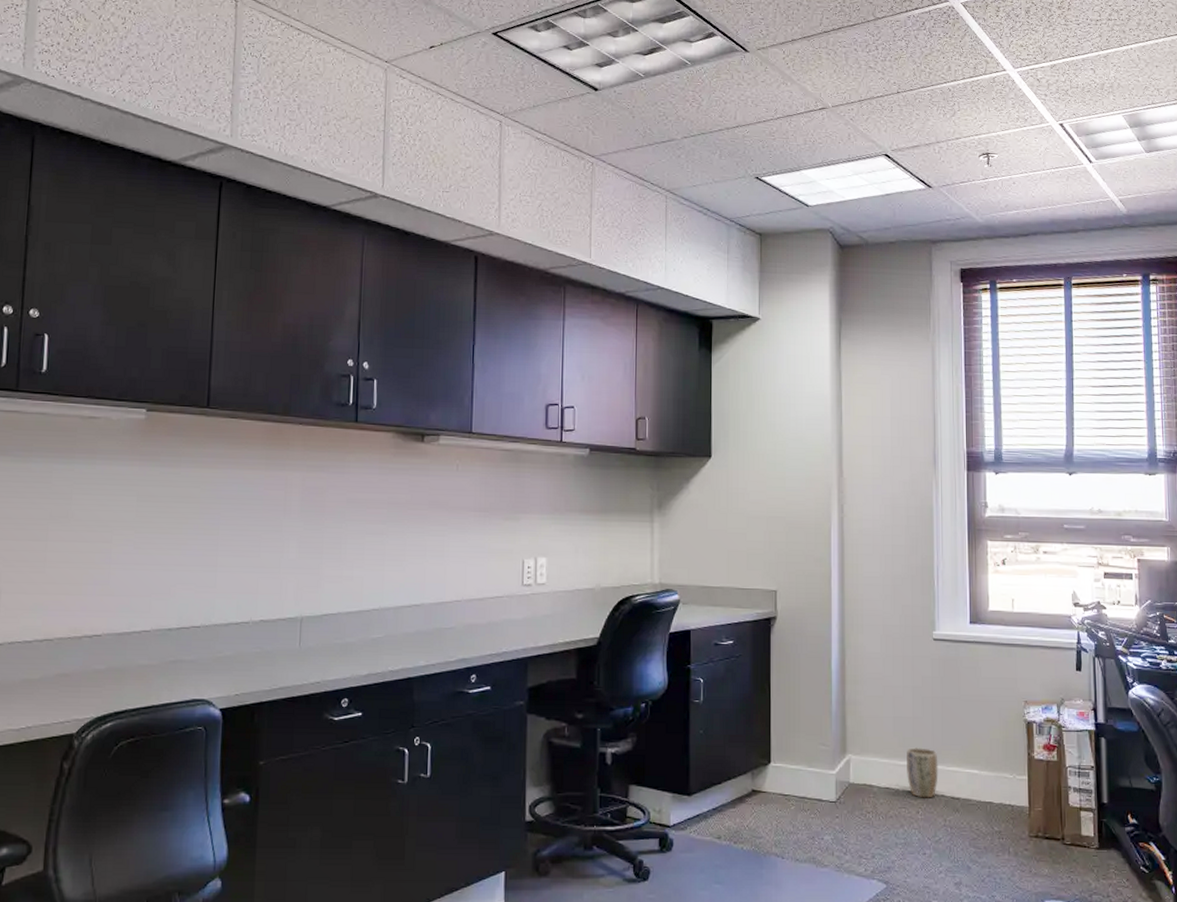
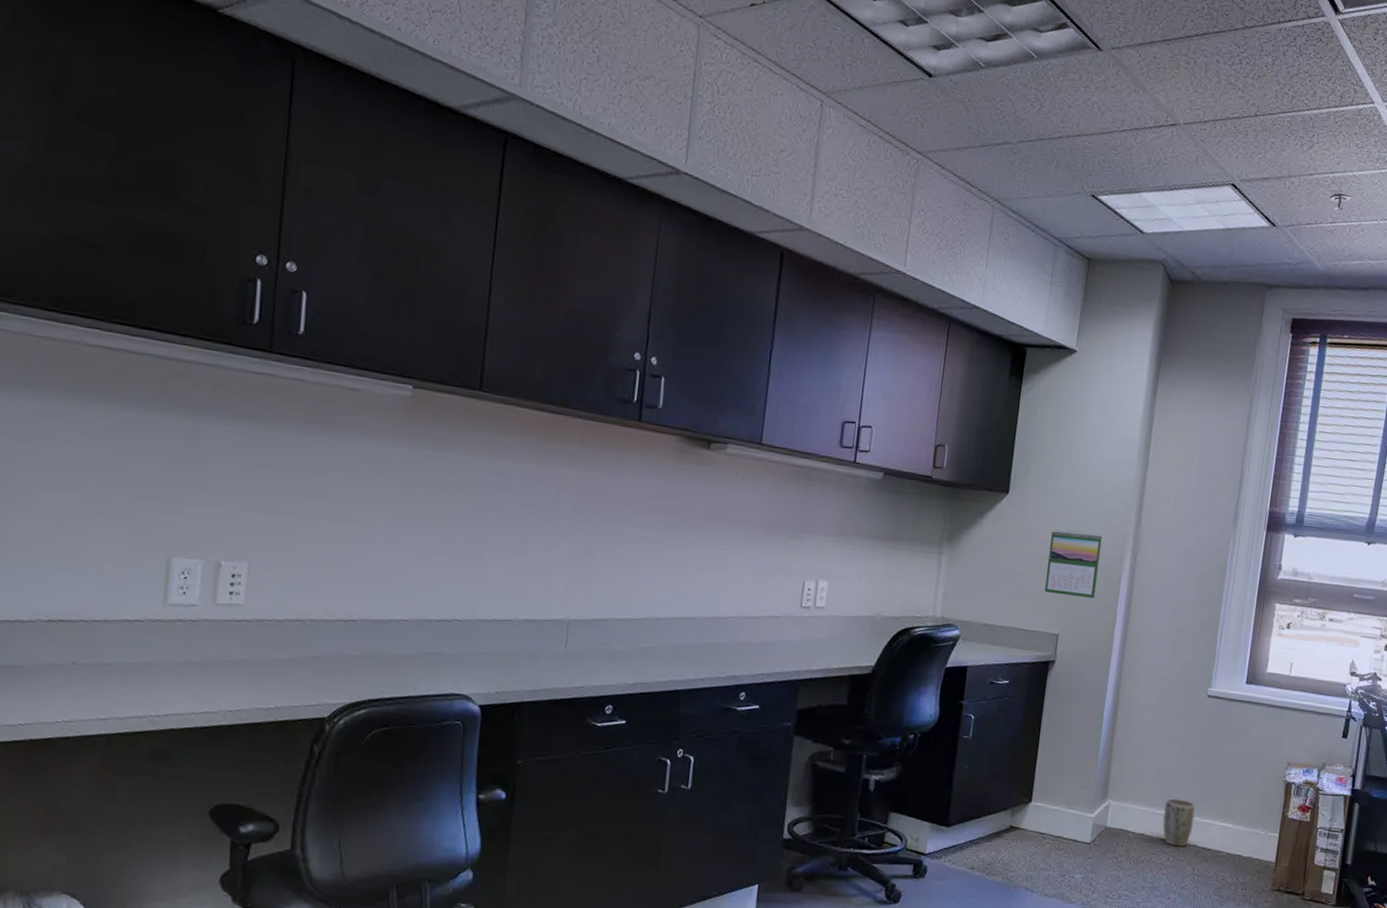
calendar: none [757,488,807,552] -> present [1045,529,1103,599]

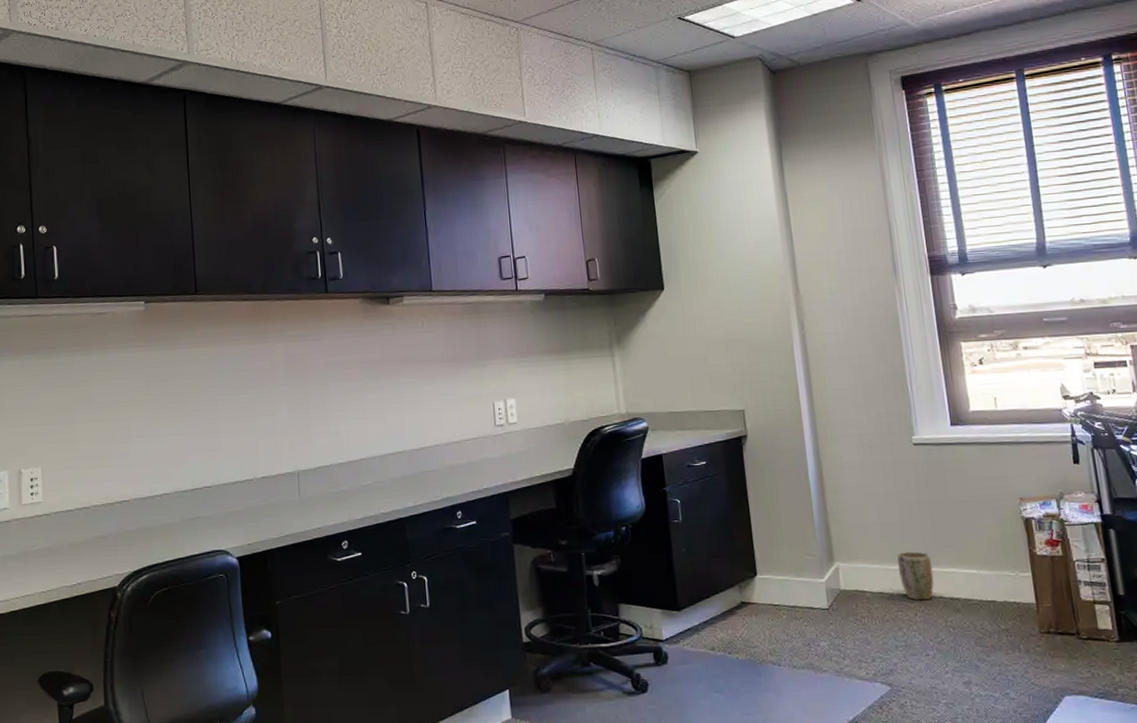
calendar: present [1045,529,1103,599] -> none [713,309,772,374]

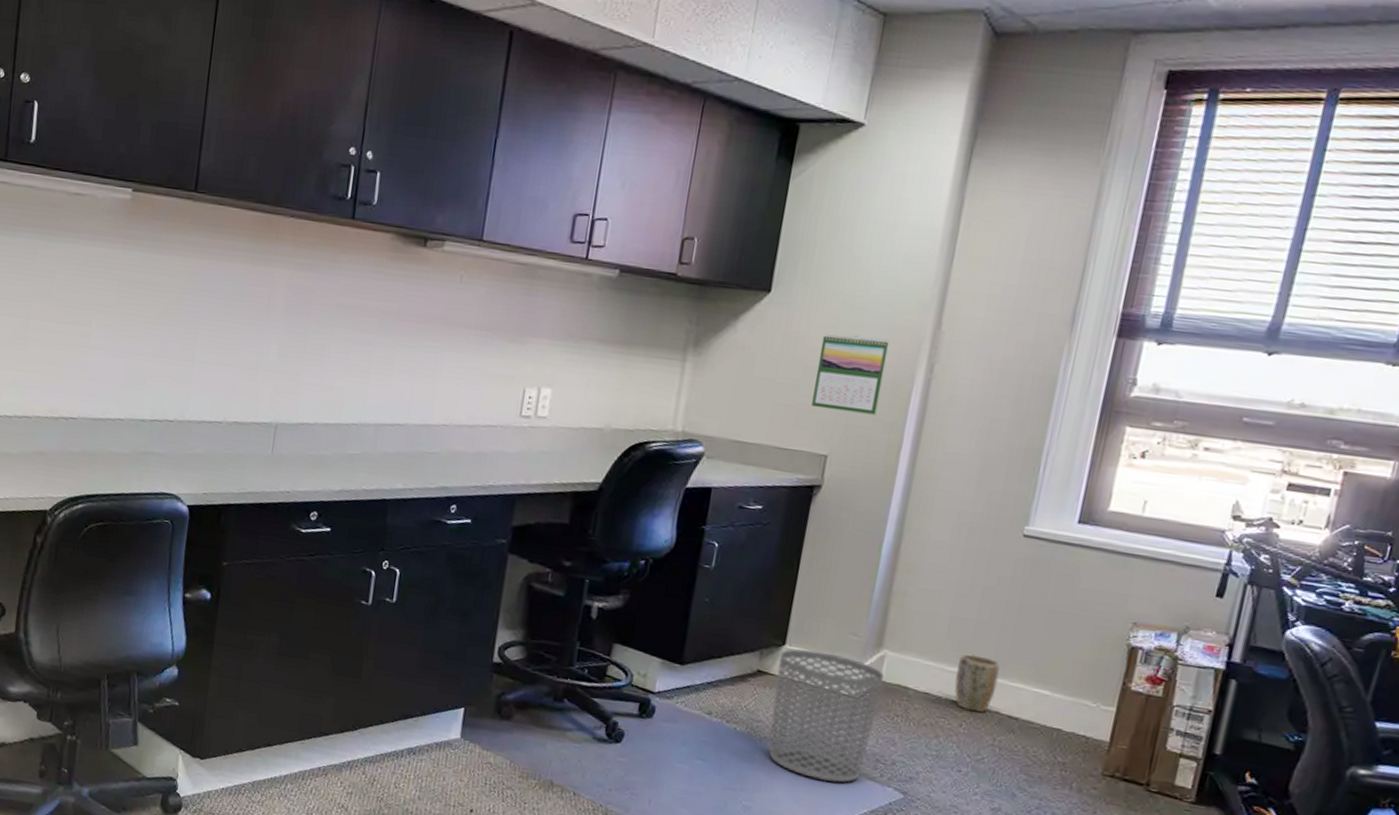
calendar: none [713,309,772,374] -> present [812,334,890,415]
waste bin: none [755,575,851,690] -> present [768,649,884,783]

